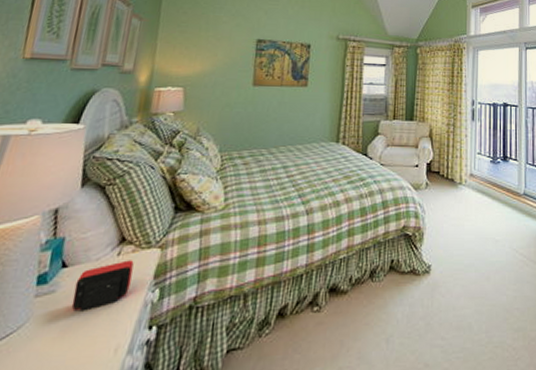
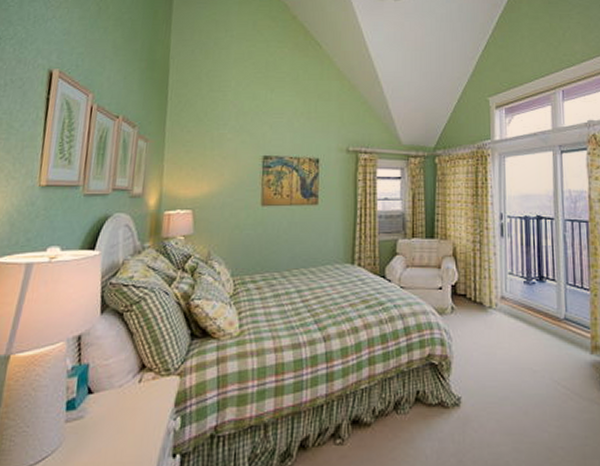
alarm clock: present [71,260,134,311] -> none [99,387,155,438]

